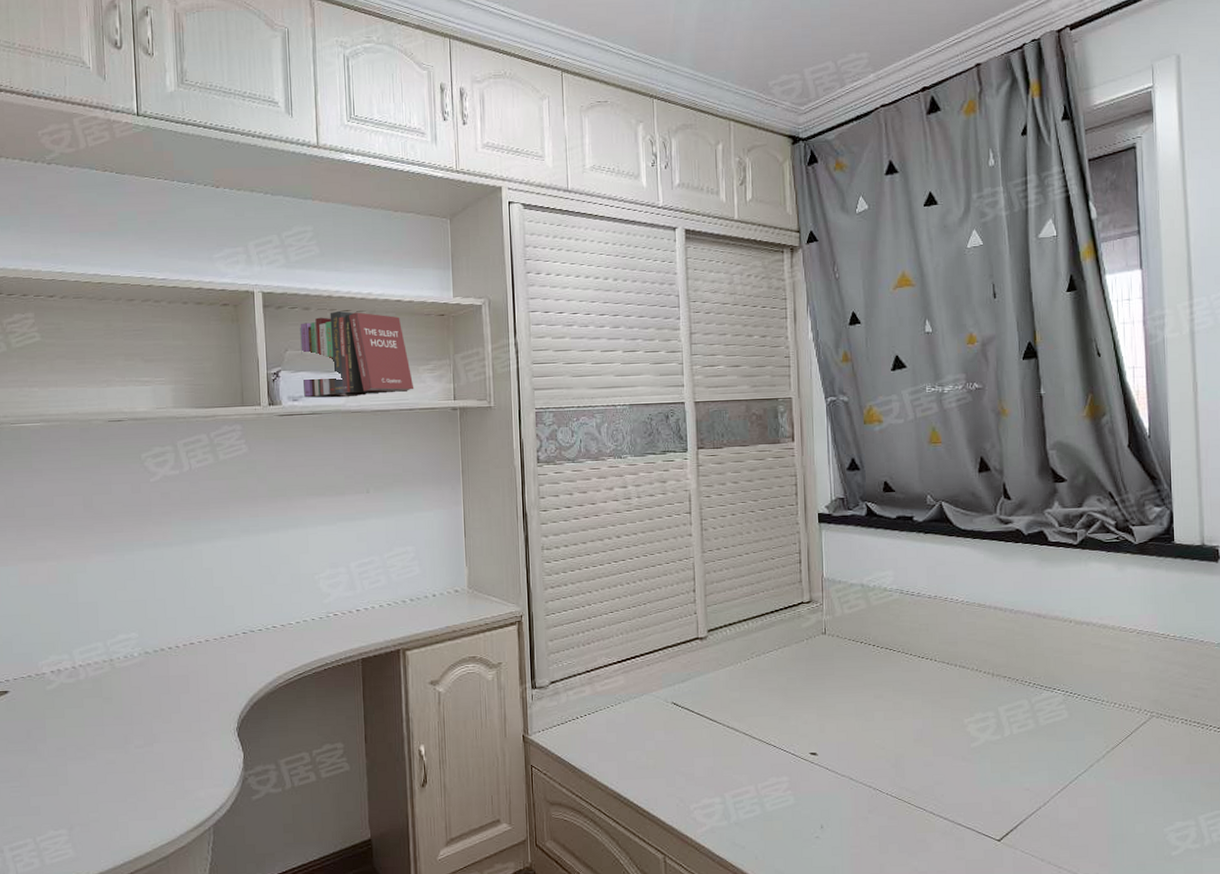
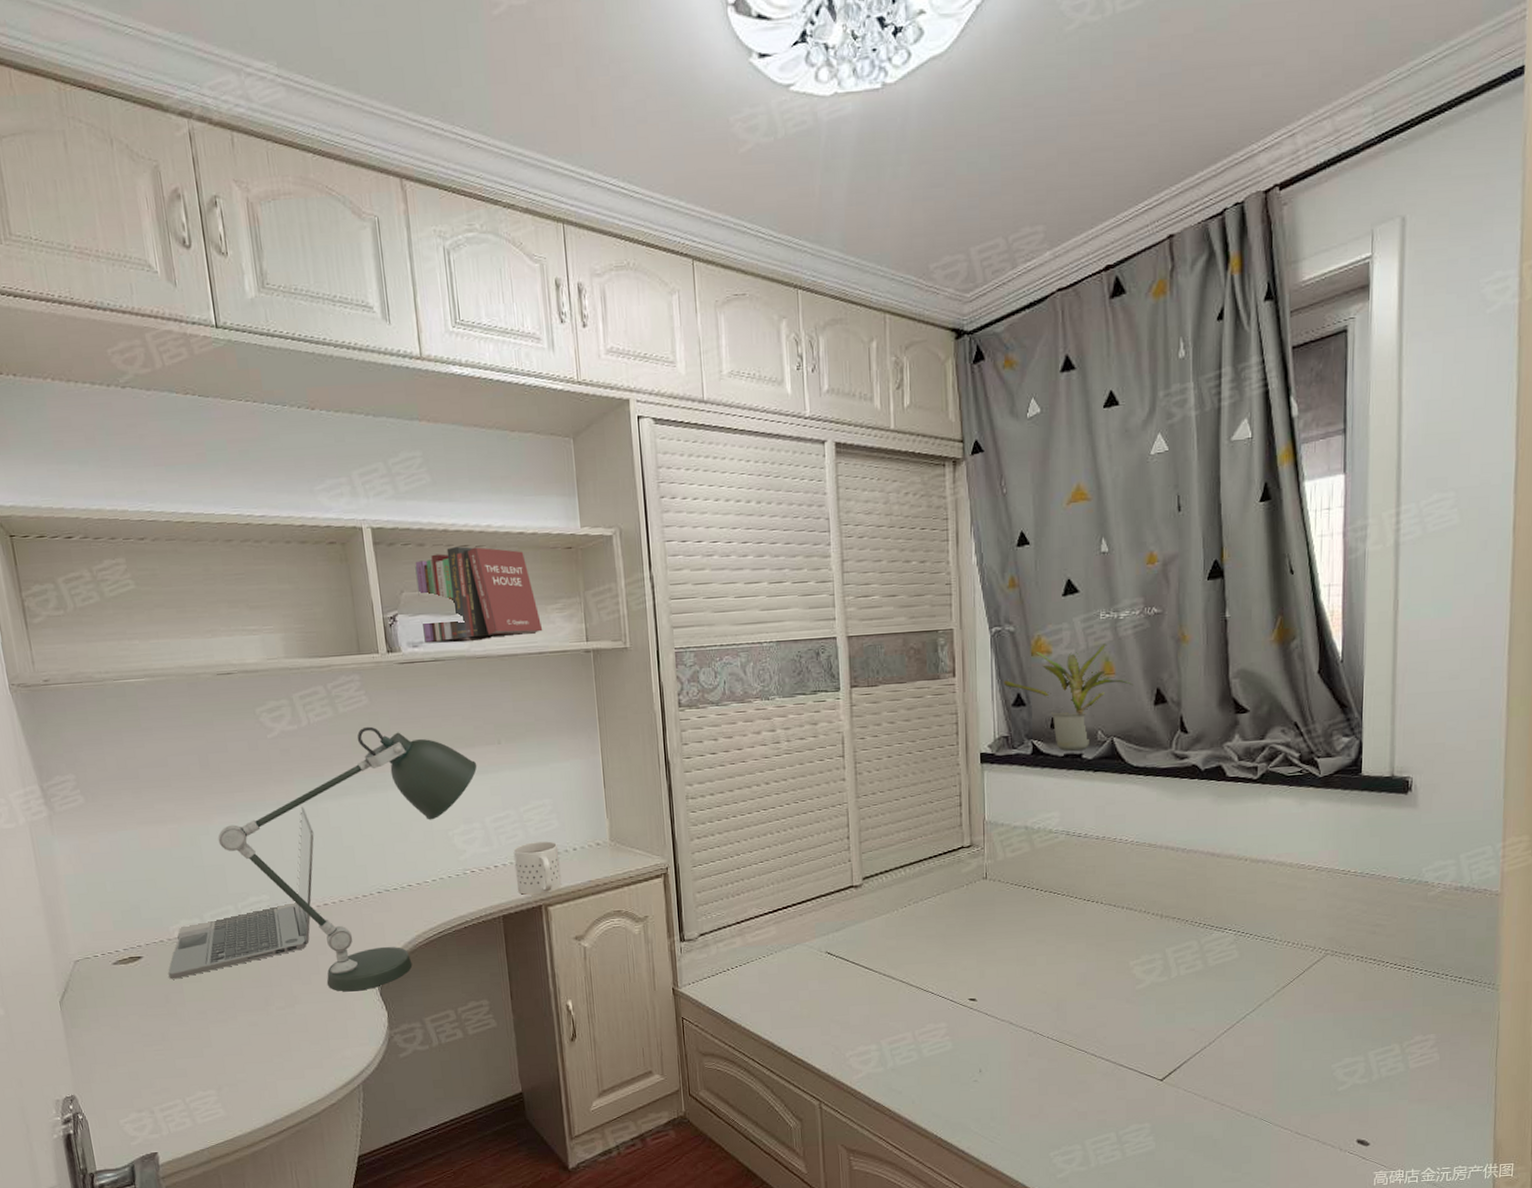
laptop: none [33,547,186,715] -> present [168,806,314,980]
desk lamp: none [94,473,346,732] -> present [218,726,477,992]
mug: none [375,587,420,640] -> present [513,841,562,896]
potted plant: none [838,415,959,514] -> present [1003,643,1133,752]

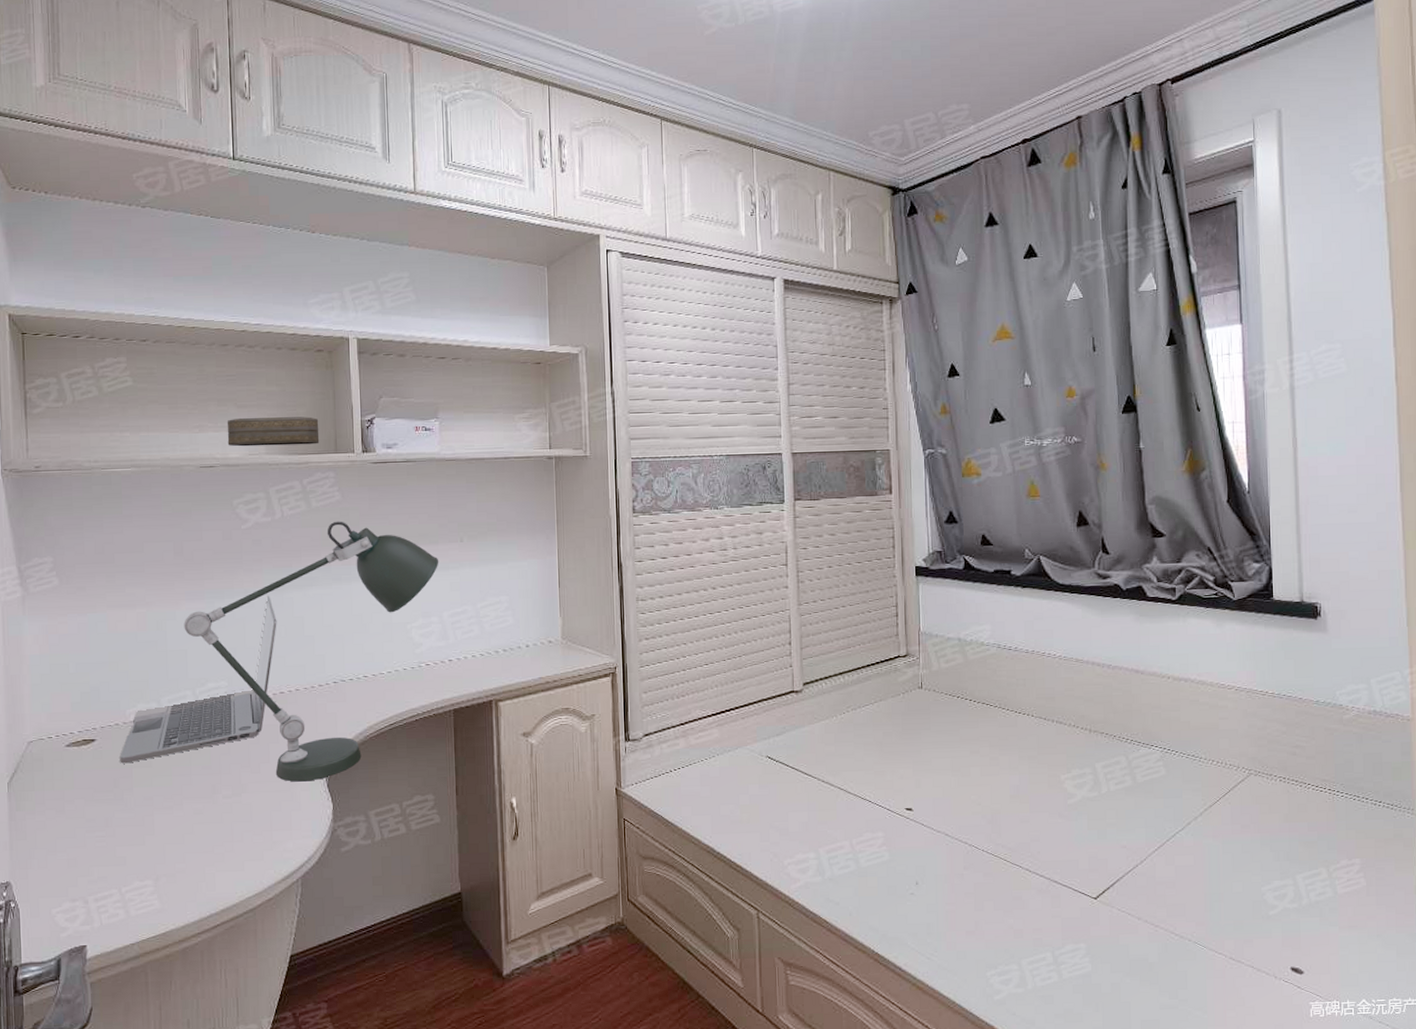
decorative box: none [240,616,341,651] -> present [227,416,320,447]
books: present [415,546,543,644] -> none [395,357,510,446]
mug: present [513,841,562,896] -> none [468,637,513,690]
potted plant: present [1003,643,1133,752] -> none [936,468,1057,568]

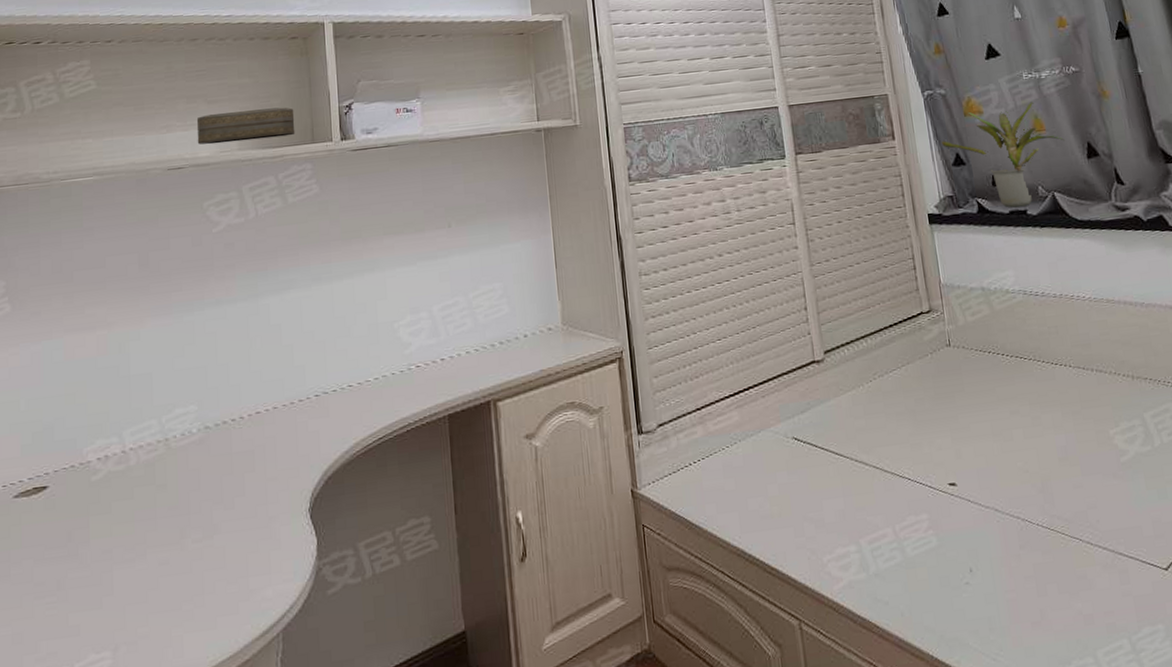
laptop: present [120,595,277,764] -> none [75,303,252,513]
desk lamp: present [184,521,439,782] -> none [149,215,427,516]
potted plant: none [936,468,1057,568] -> present [941,102,1065,209]

